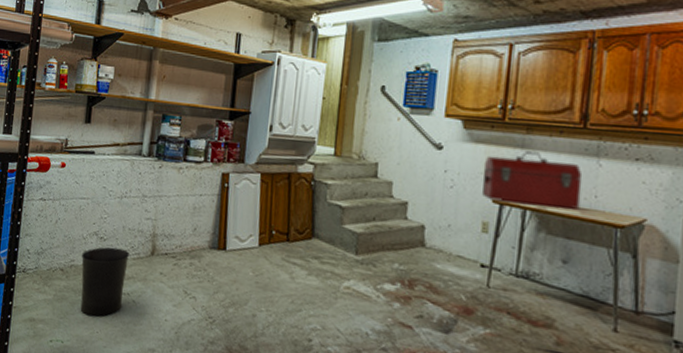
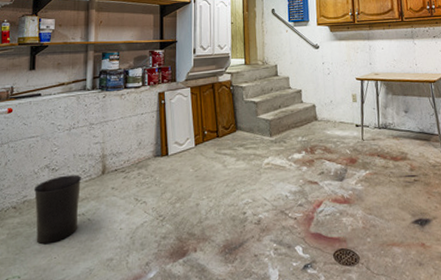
toolbox: present [482,151,583,210] -> none [346,41,409,79]

